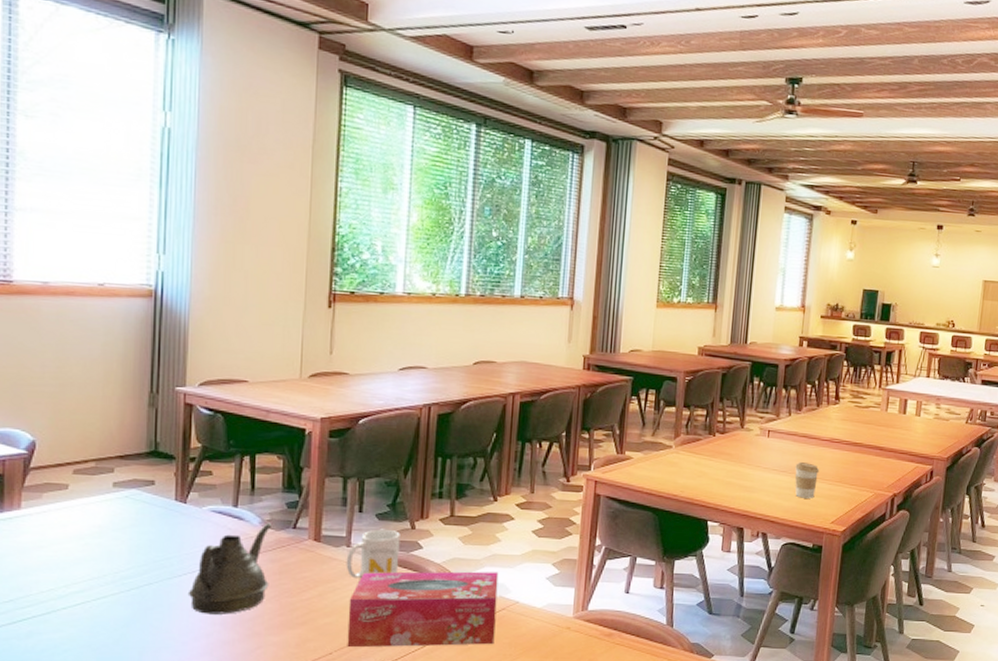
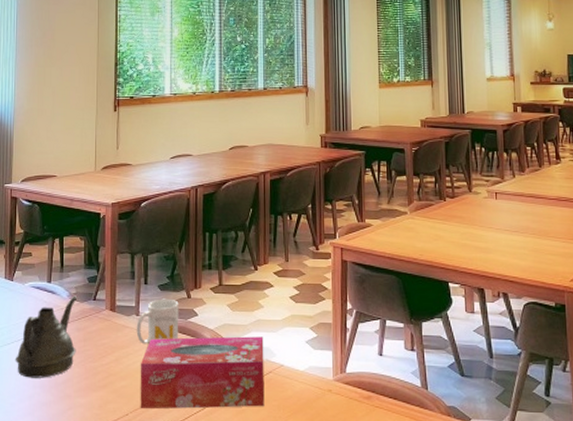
coffee cup: present [794,462,820,499] -> none [526,222,551,257]

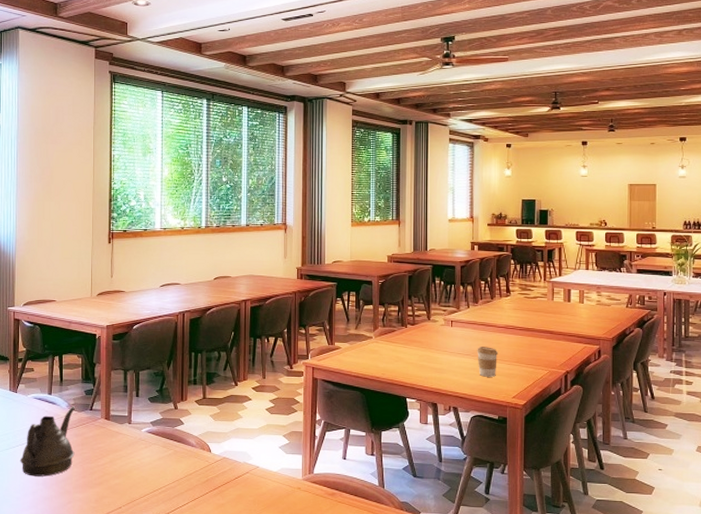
mug: present [136,298,179,345] -> none [128,409,167,449]
tissue box: present [140,336,265,409] -> none [132,442,242,503]
coffee cup: none [526,222,551,257] -> present [477,347,499,377]

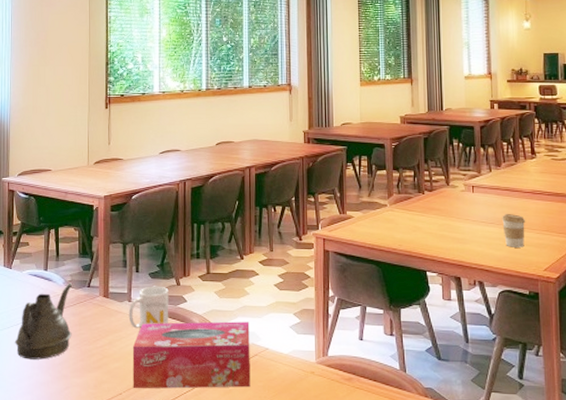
mug: none [128,409,167,449] -> present [128,286,169,329]
tissue box: none [132,442,242,503] -> present [132,321,251,389]

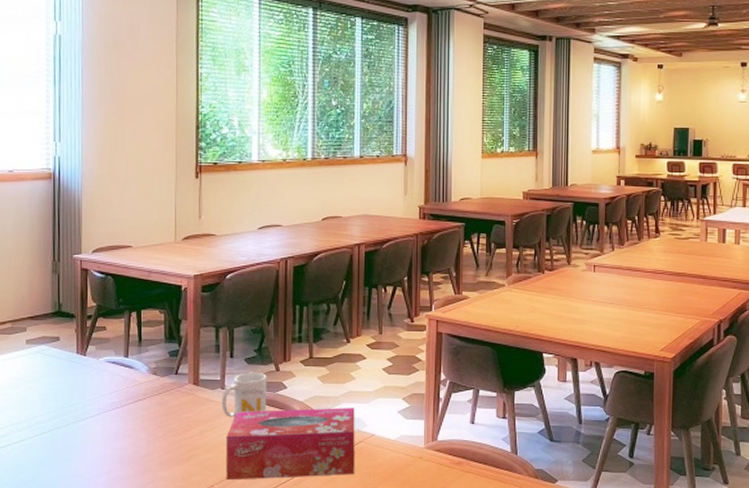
teapot: present [14,283,72,360] -> none [90,370,157,453]
coffee cup: present [502,214,526,248] -> none [622,294,646,328]

